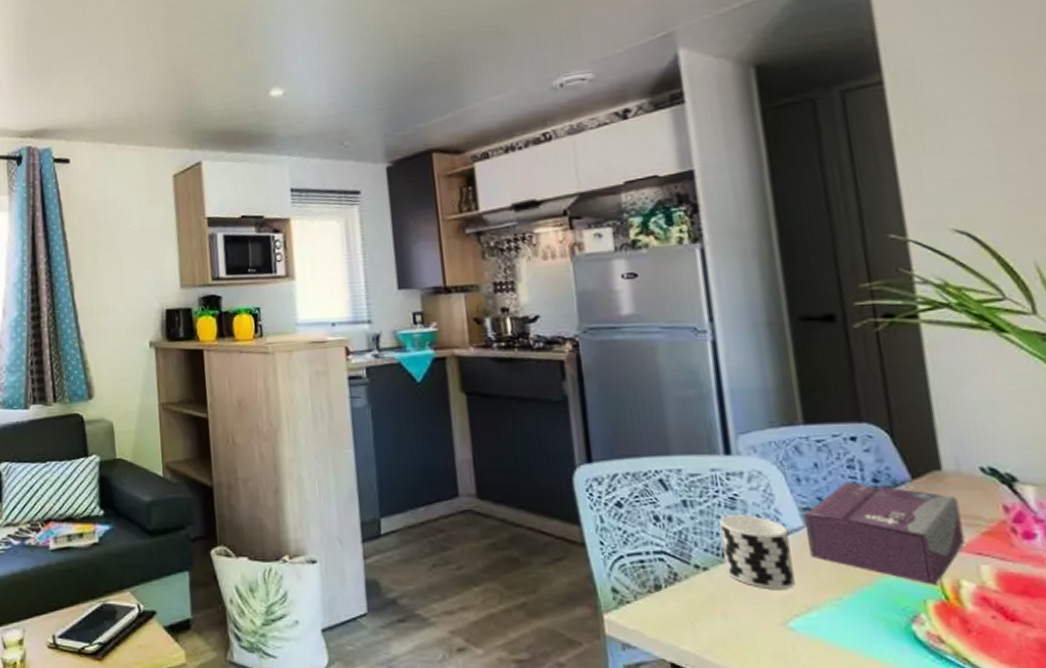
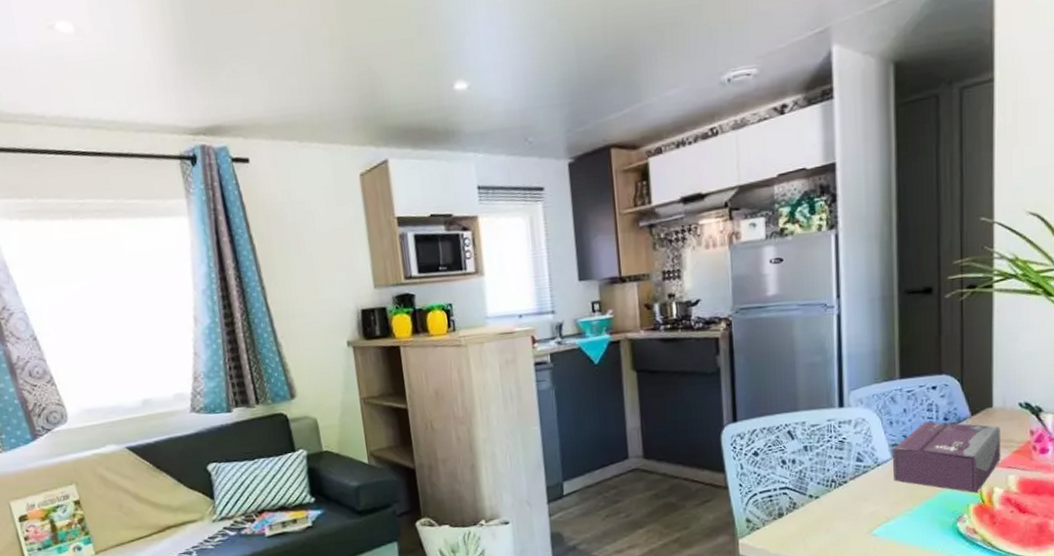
cup: present [719,515,795,589] -> none [830,453,880,508]

